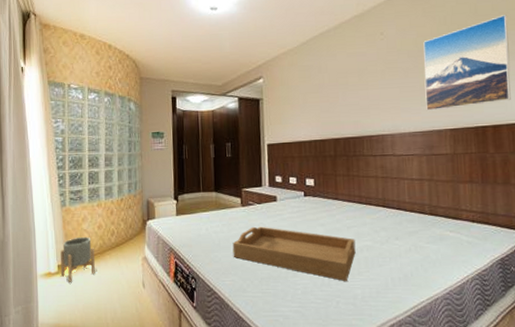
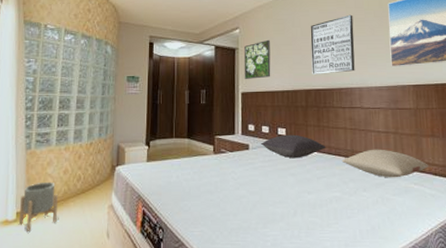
serving tray: present [232,226,356,281] -> none [203,175,325,233]
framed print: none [268,88,297,130] -> present [244,39,271,79]
pillow: none [288,184,356,209] -> present [260,134,326,159]
wall art: none [338,56,387,122] -> present [310,14,355,74]
pillow: none [372,196,466,226] -> present [341,149,428,178]

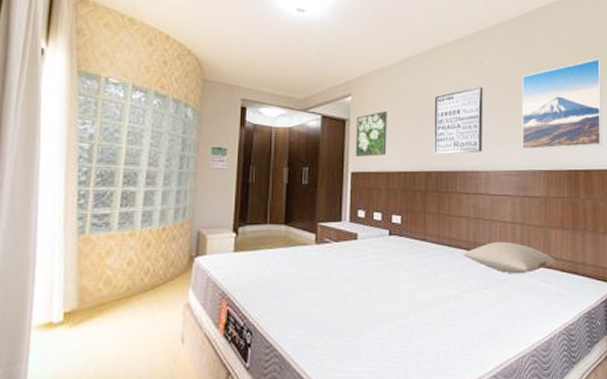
planter: present [18,181,59,231] -> none [66,274,120,336]
pillow: present [260,134,326,159] -> none [371,223,446,251]

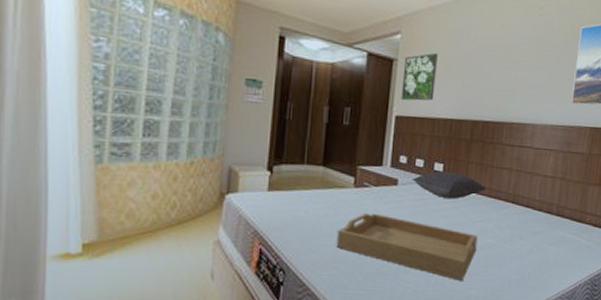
serving tray: none [301,268,442,335] -> present [336,212,478,281]
pillow: none [371,223,446,251] -> present [411,171,487,199]
wall art: present [434,86,483,154] -> none [482,34,540,105]
pillow: present [462,241,556,274] -> none [501,194,590,227]

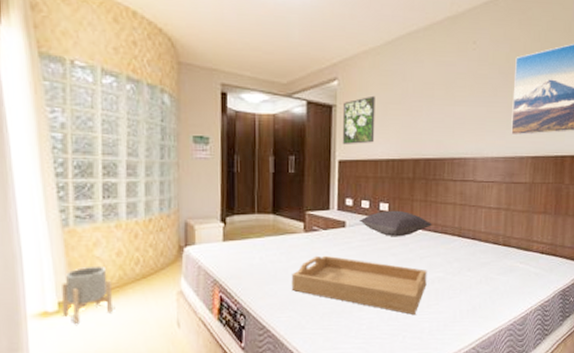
planter: none [86,207,145,268] -> present [61,265,113,323]

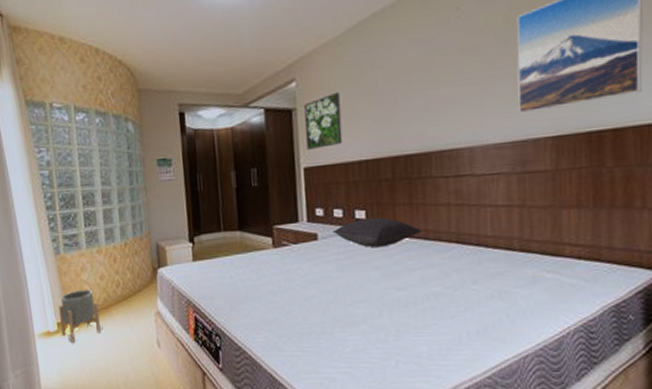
serving tray: present [291,255,427,315] -> none [263,271,421,336]

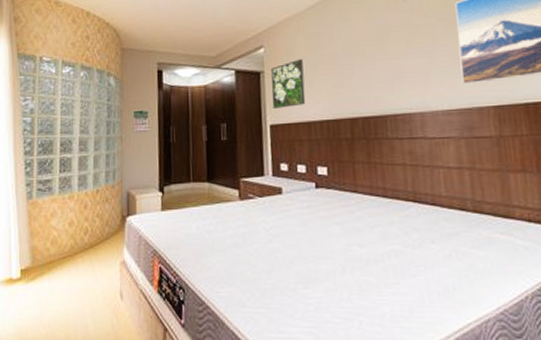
planter: present [58,289,101,342] -> none [23,235,65,291]
pillow: present [332,217,421,248] -> none [296,174,380,204]

